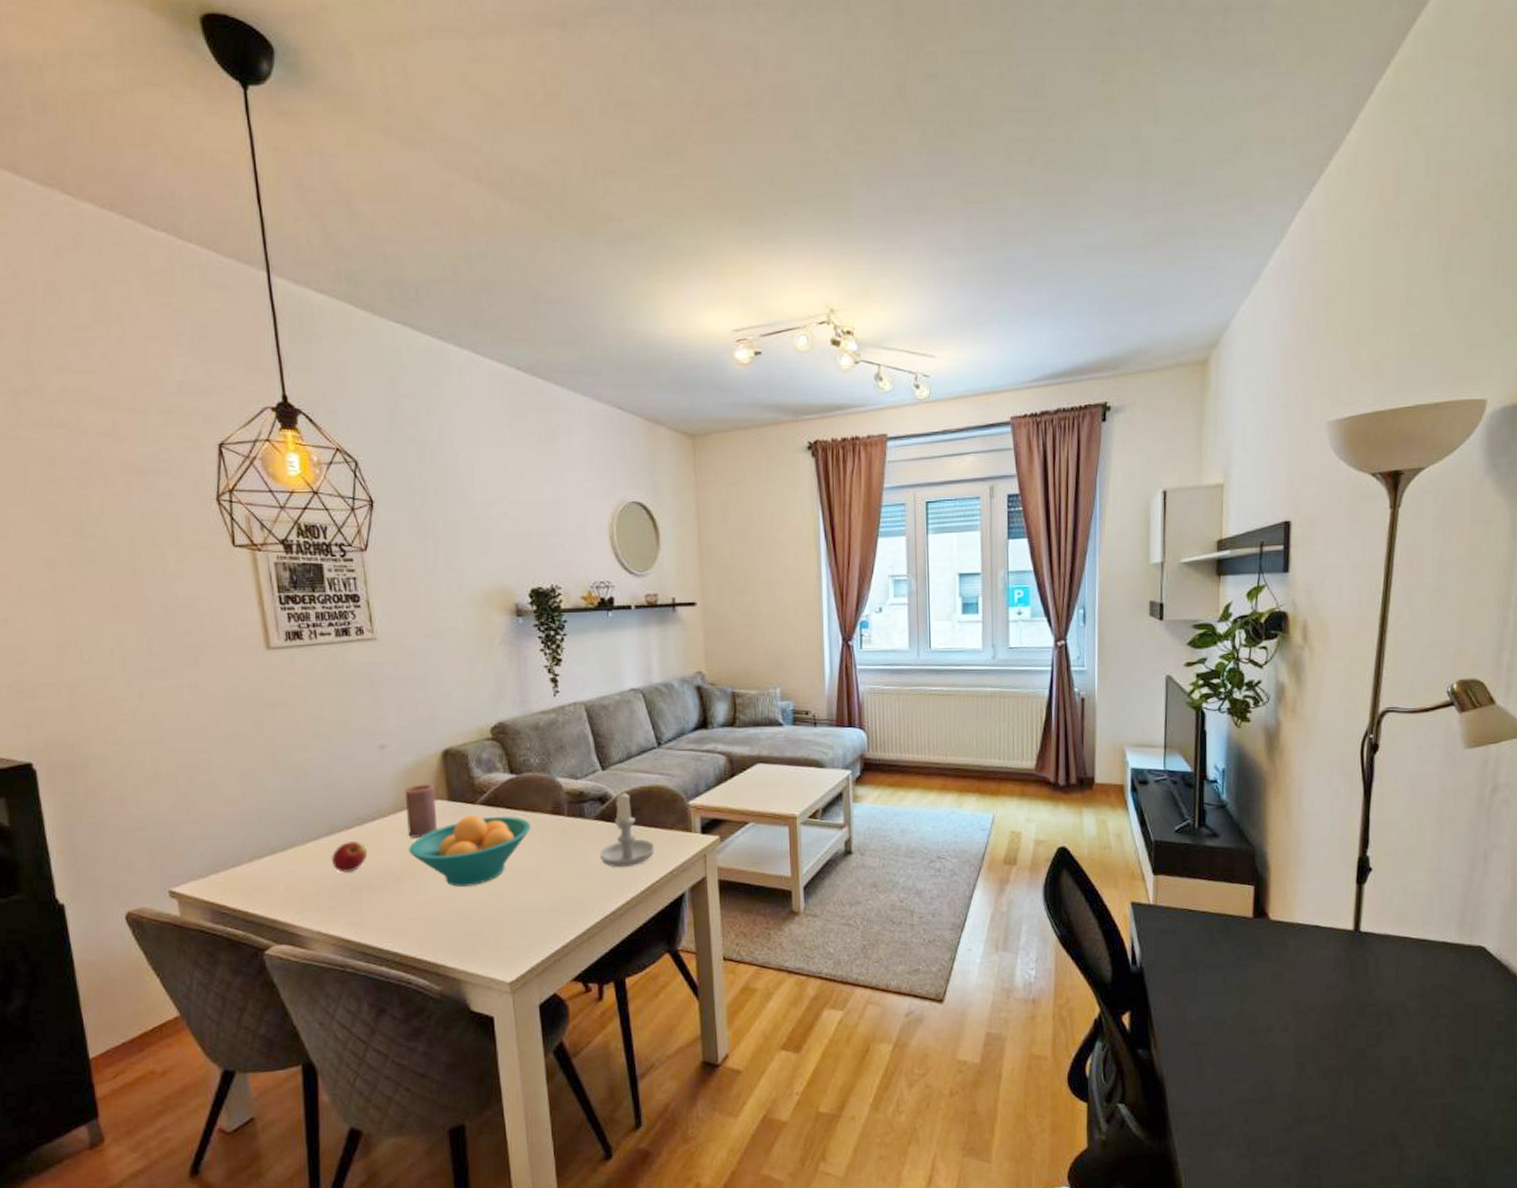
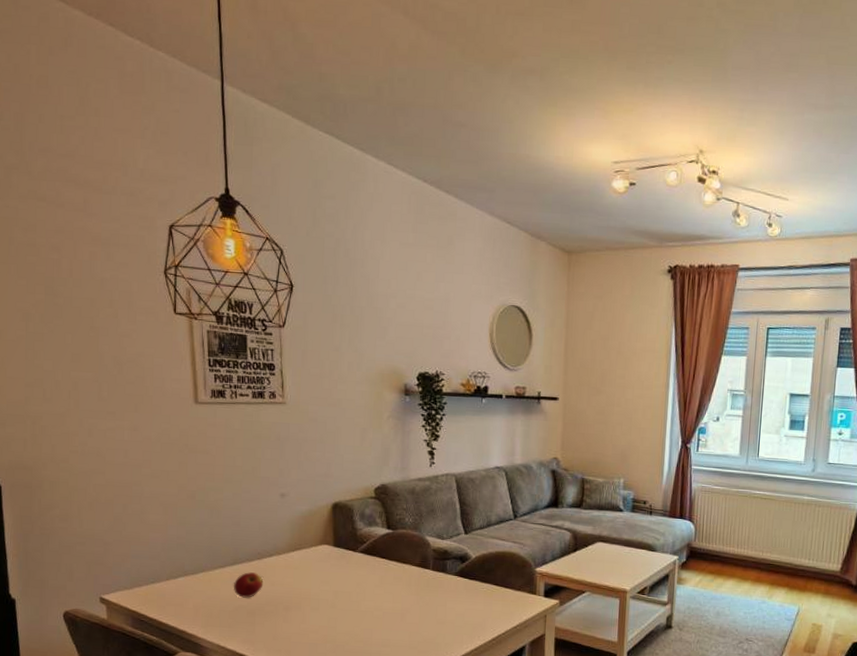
candle: present [405,784,438,838] -> none [297,530,324,575]
fruit bowl: present [409,815,531,887] -> none [297,561,400,621]
candle: present [600,790,654,868] -> none [457,553,503,619]

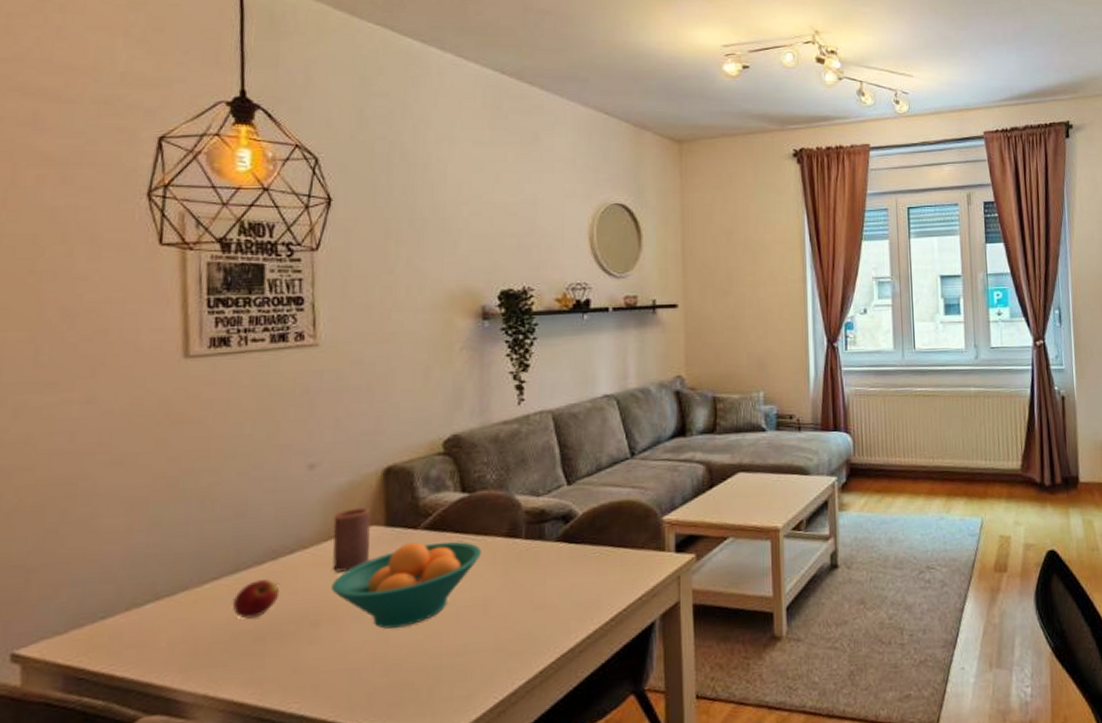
candle: none [297,530,324,575] -> present [331,507,372,572]
fruit bowl: none [297,561,400,621] -> present [331,541,481,629]

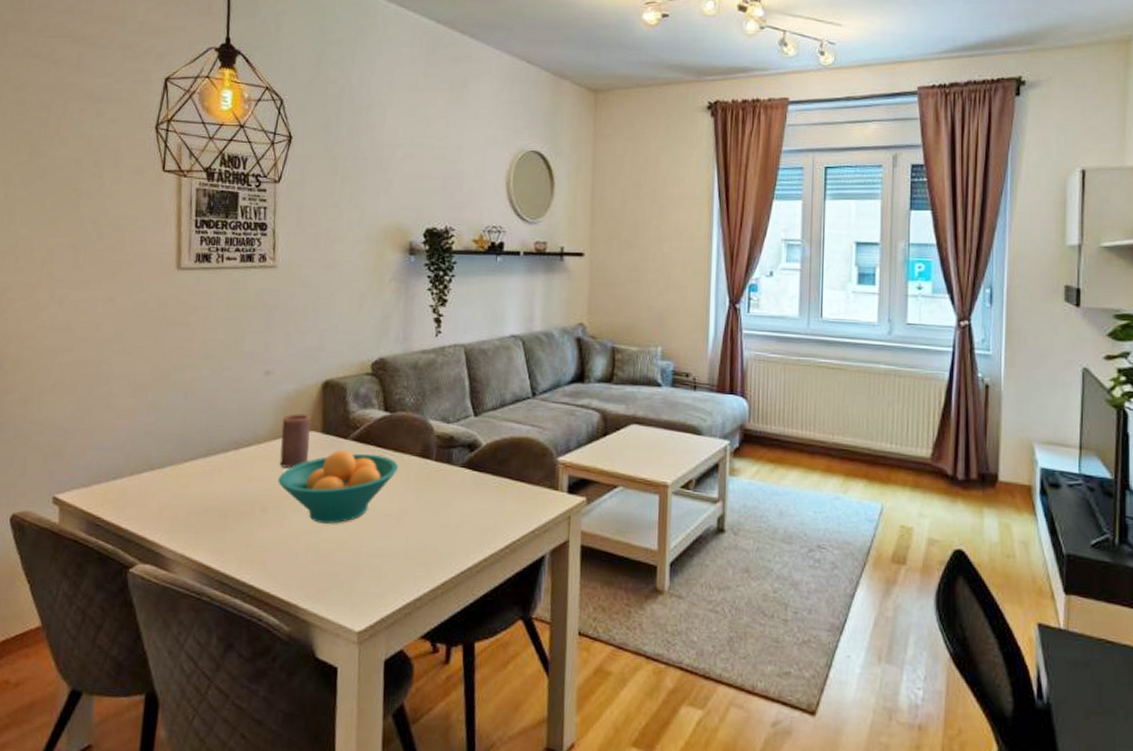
apple: present [233,579,280,619] -> none [205,465,239,497]

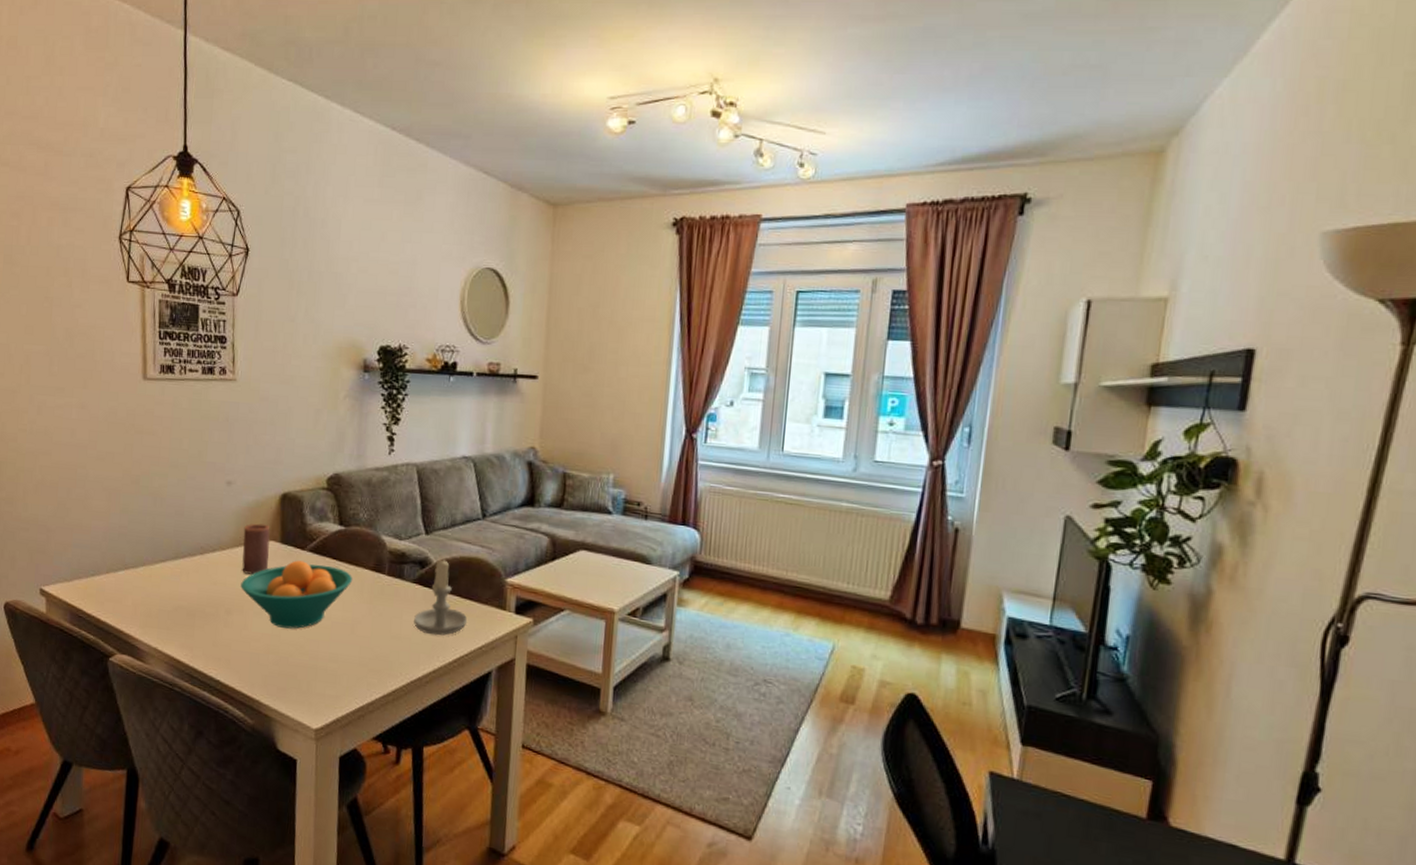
candle: none [463,439,518,522] -> present [414,557,467,636]

